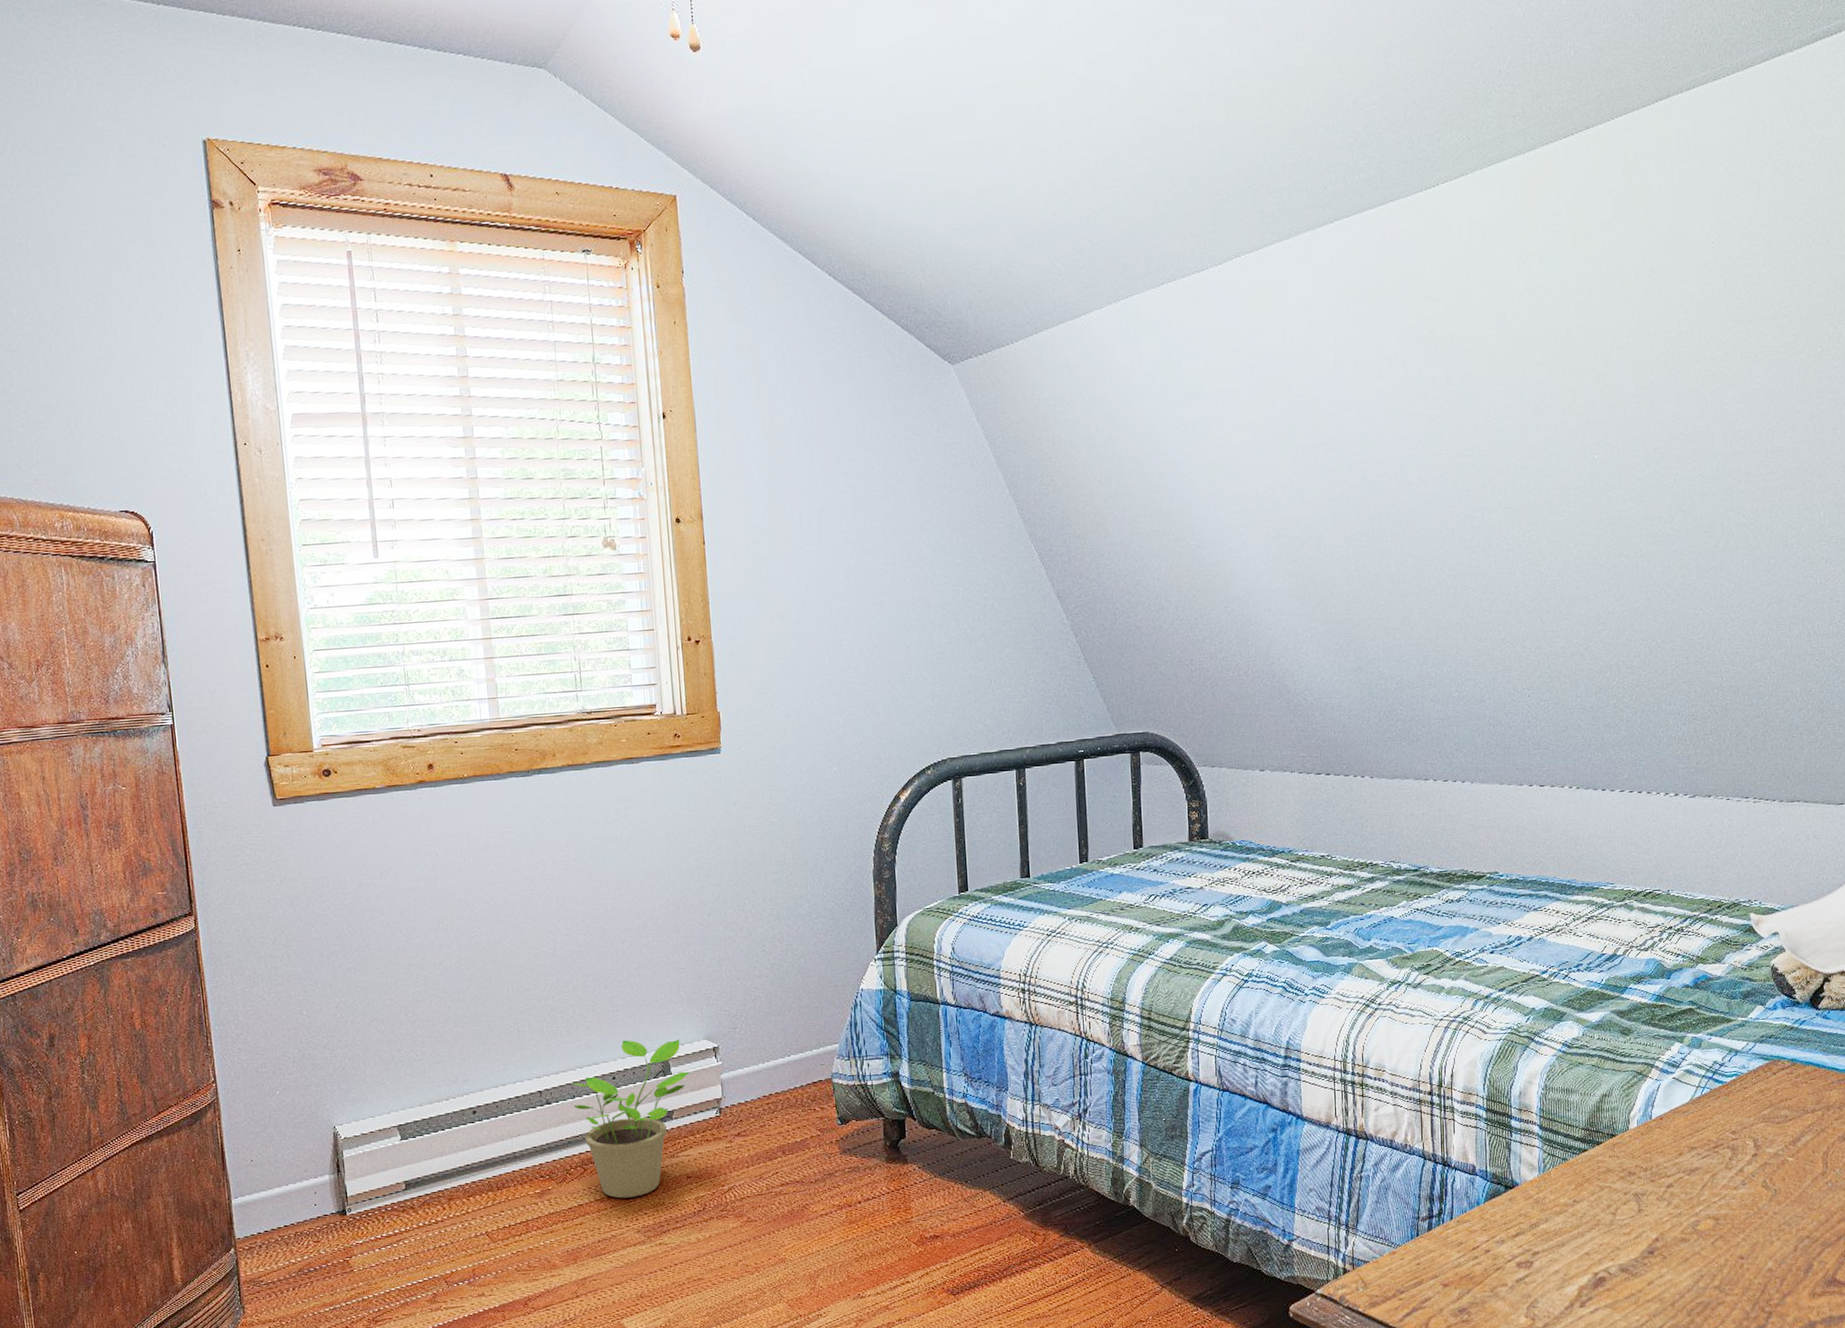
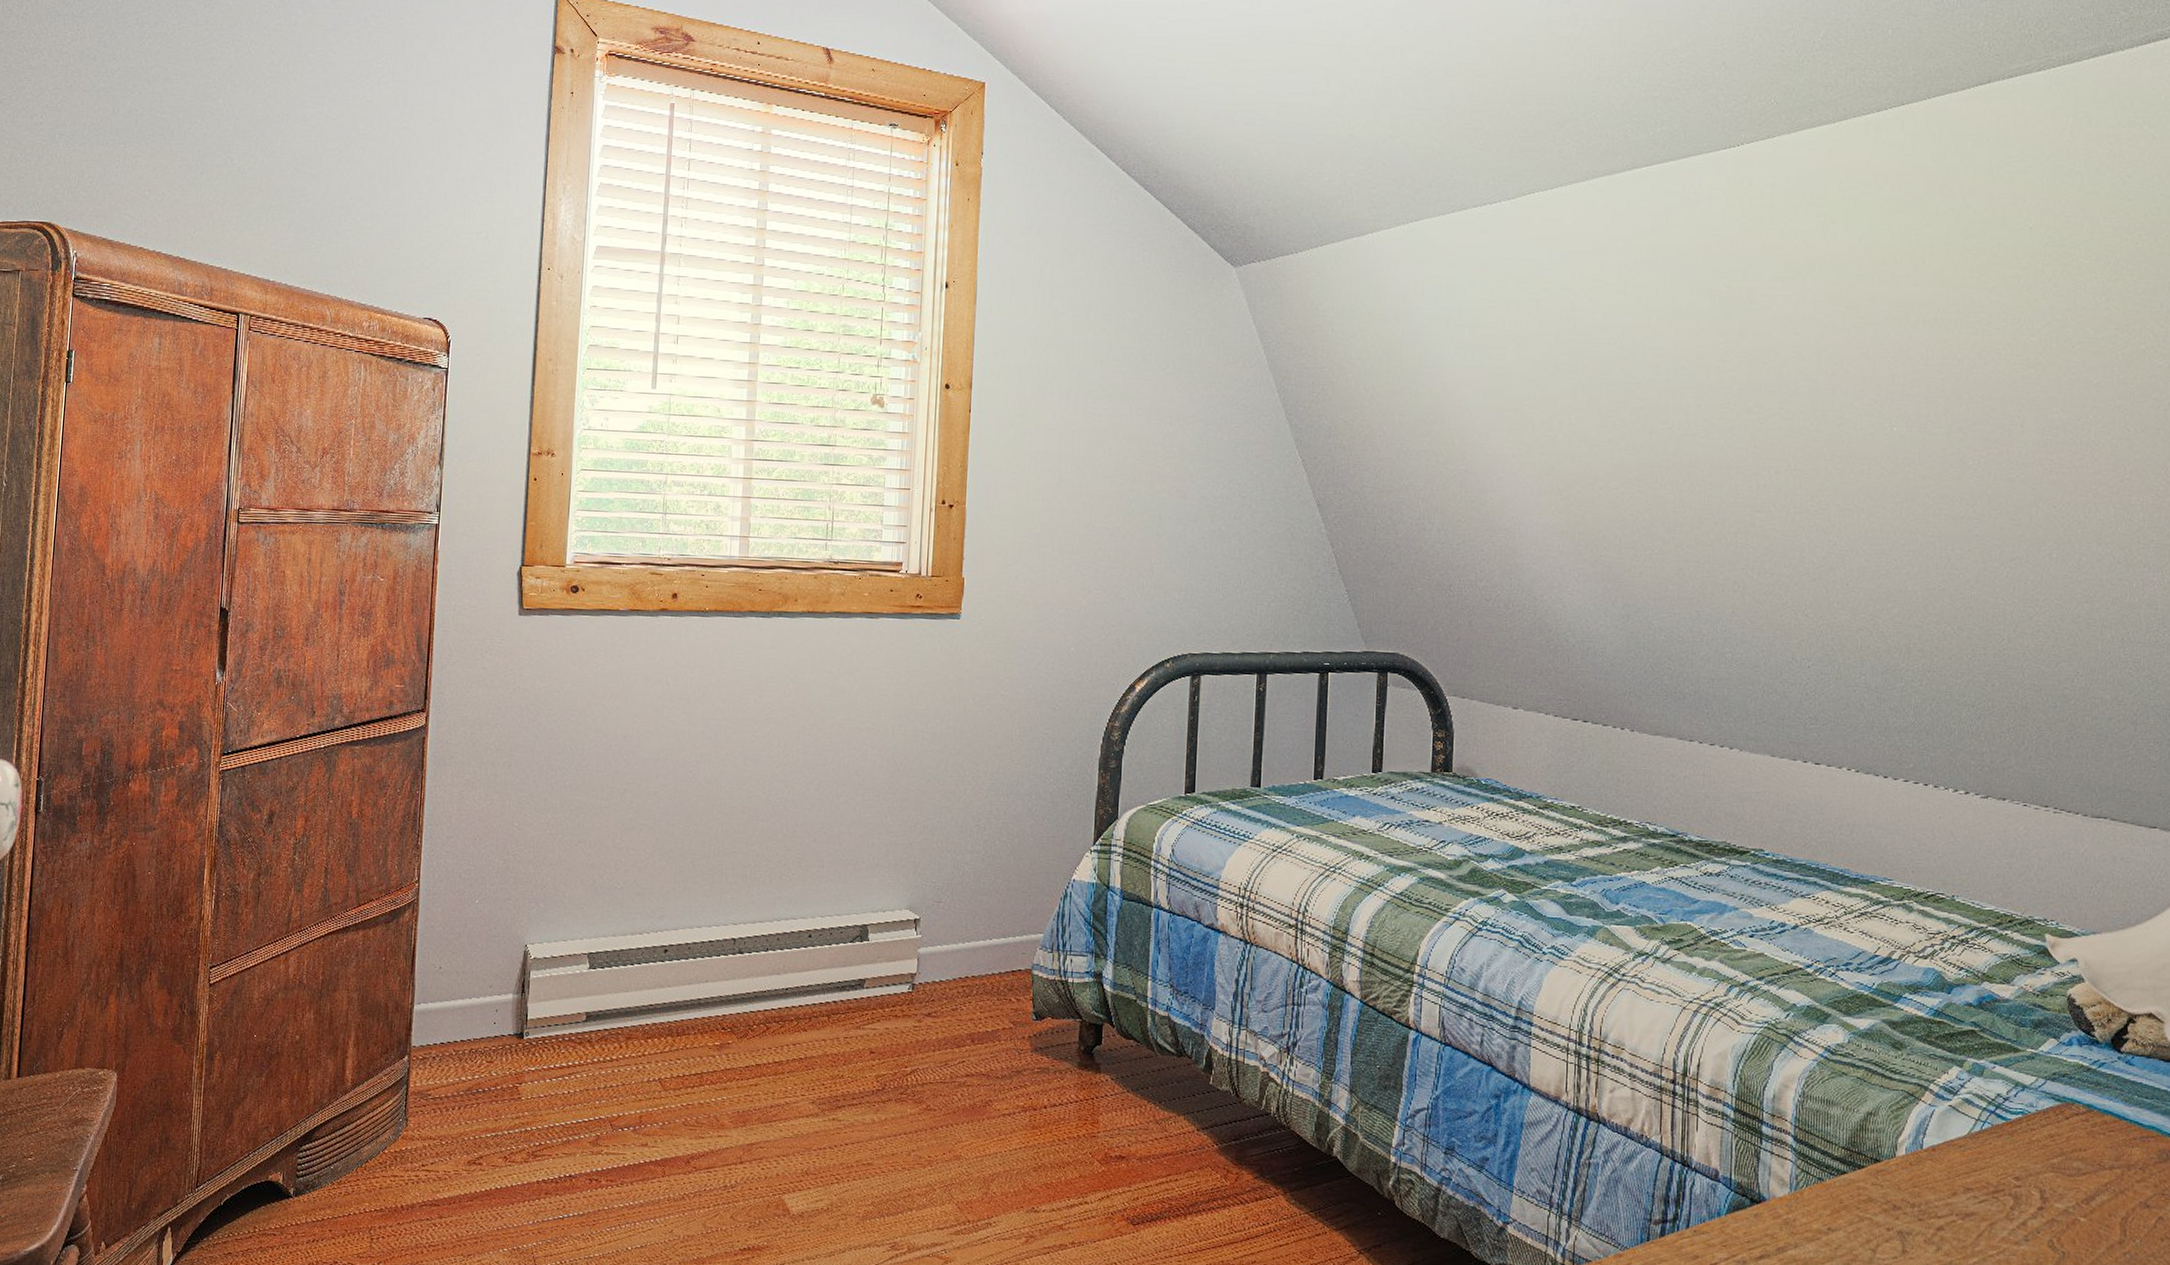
potted plant: present [571,1040,690,1199] -> none [765,898,887,1065]

